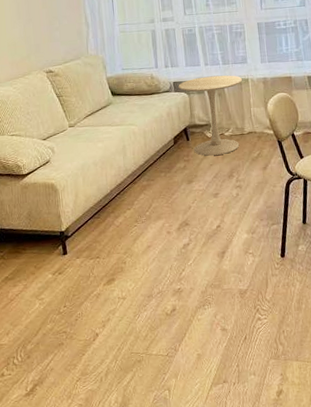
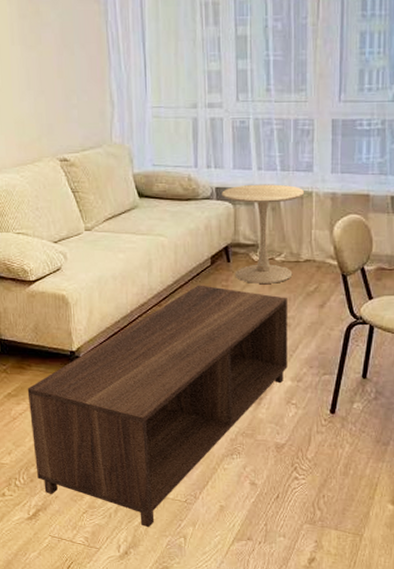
coffee table: none [22,161,243,386] -> present [27,285,288,528]

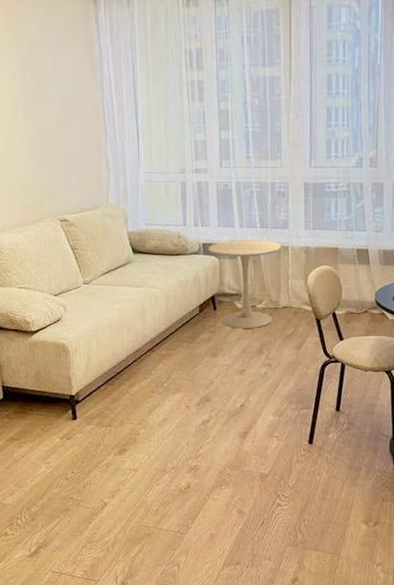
coffee table: present [27,285,288,528] -> none [29,331,270,558]

